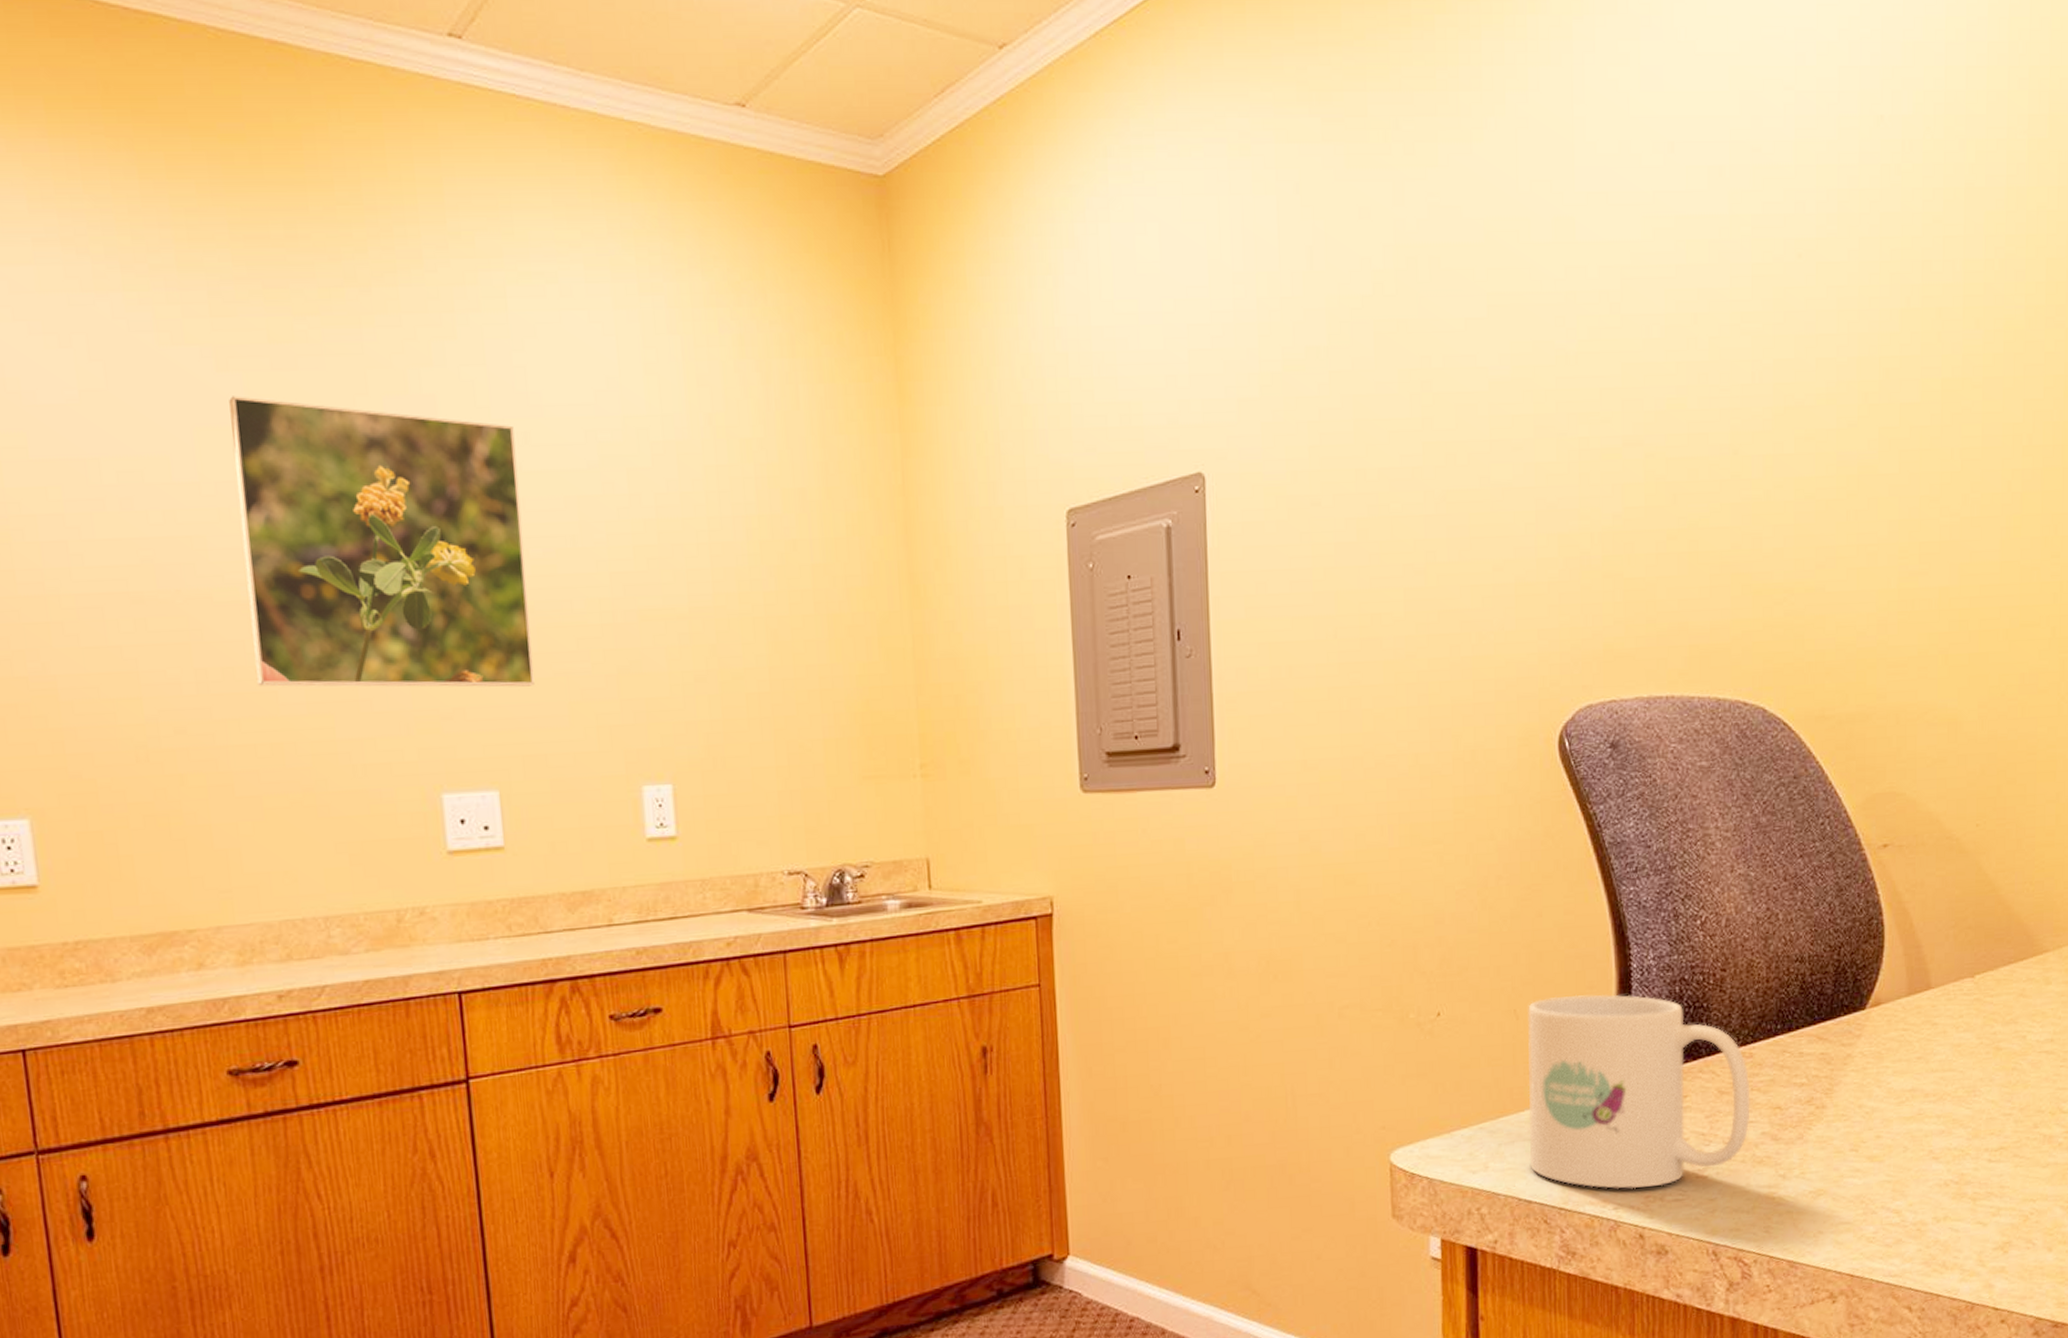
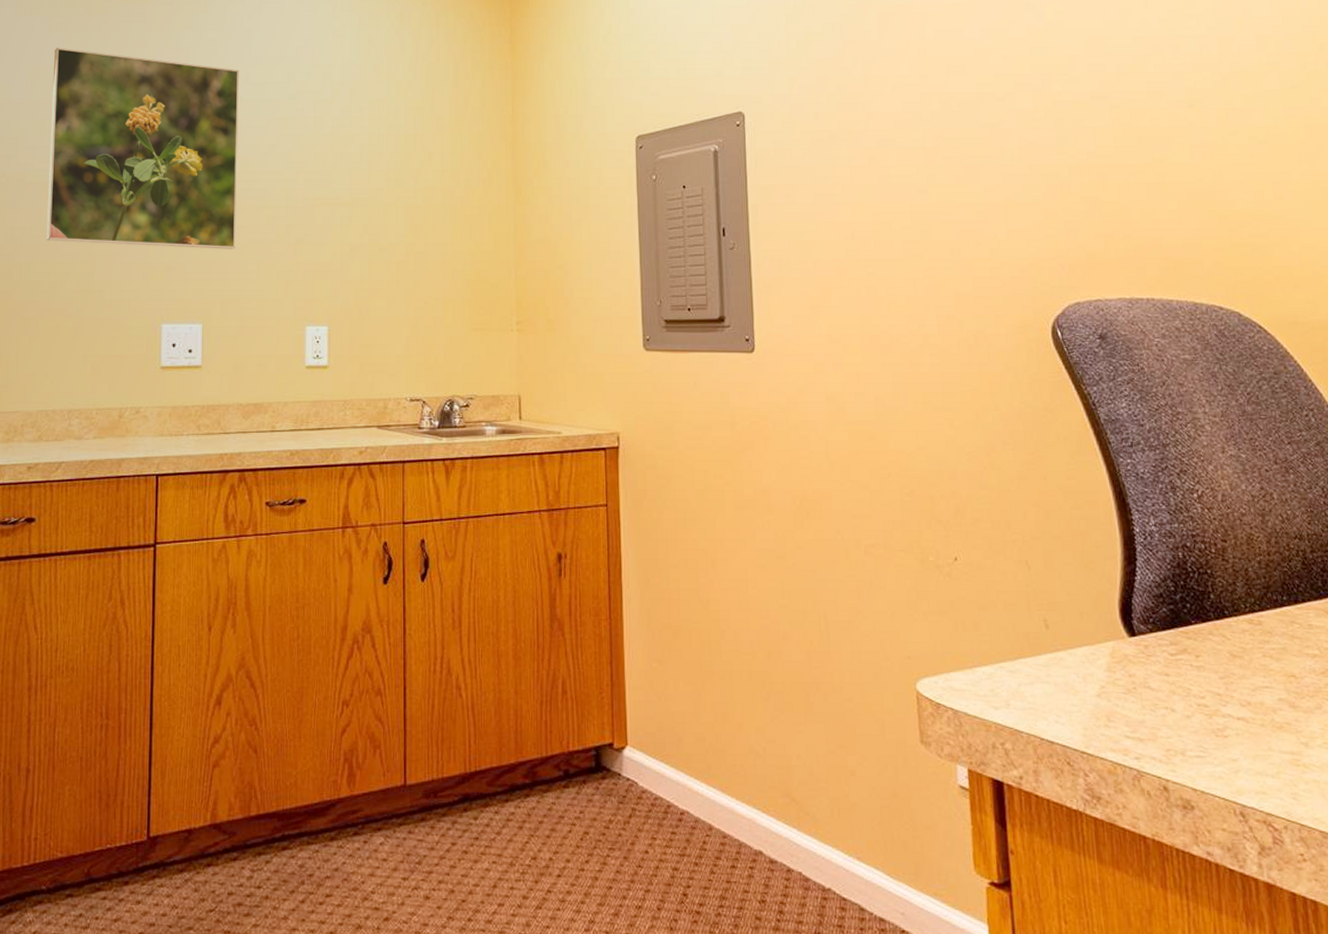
mug: present [1528,994,1750,1190] -> none [1038,552,1266,741]

